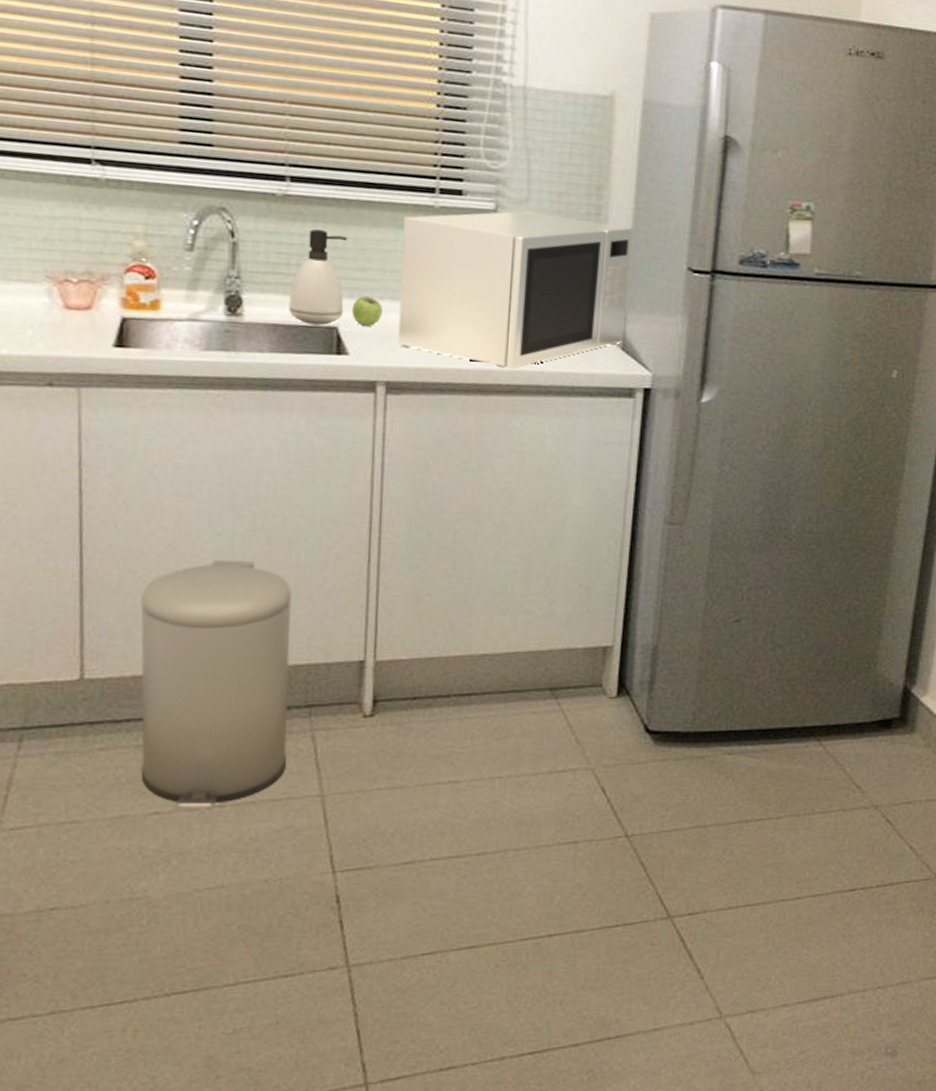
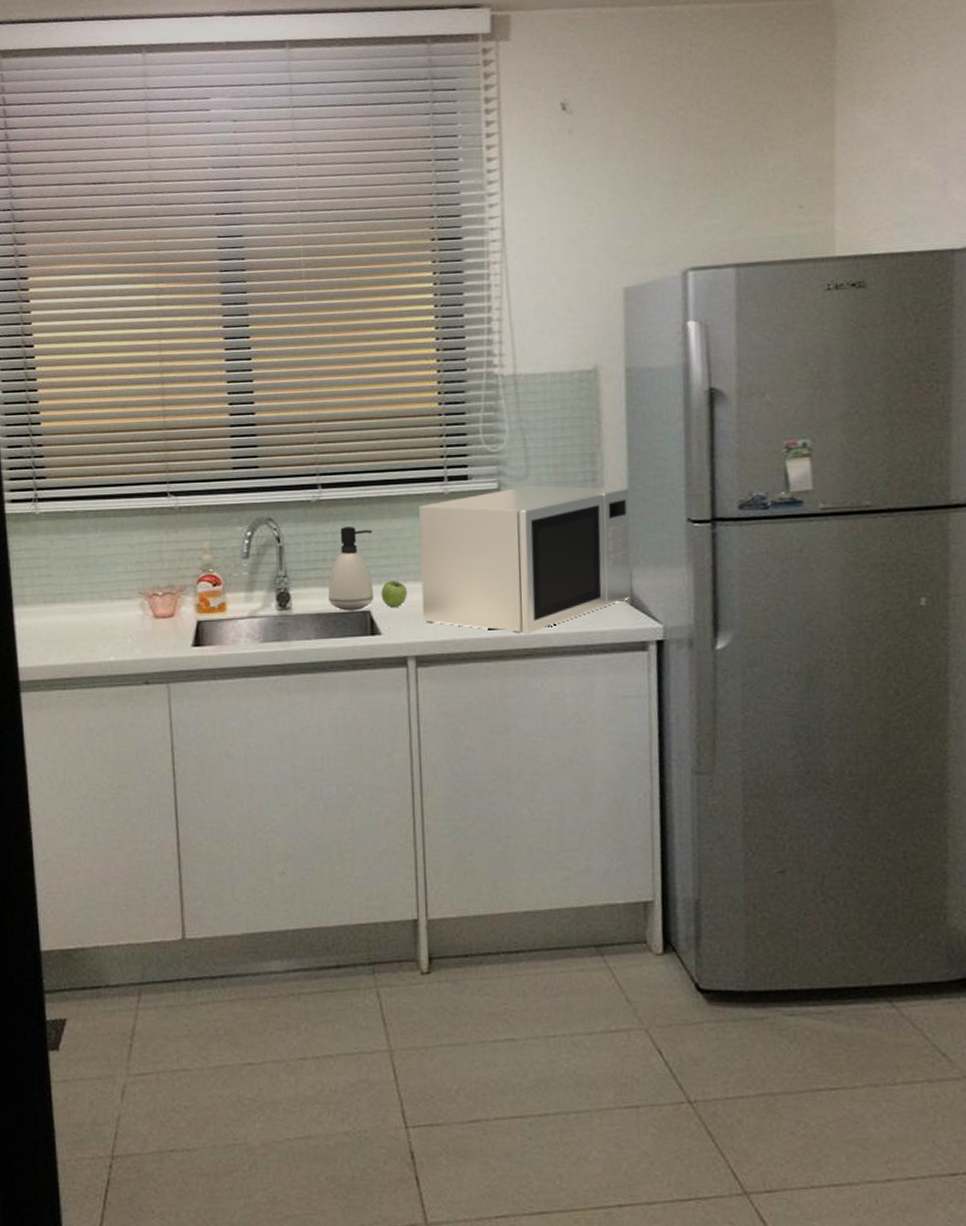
pedal bin: present [140,560,292,810] -> none [226,828,356,1062]

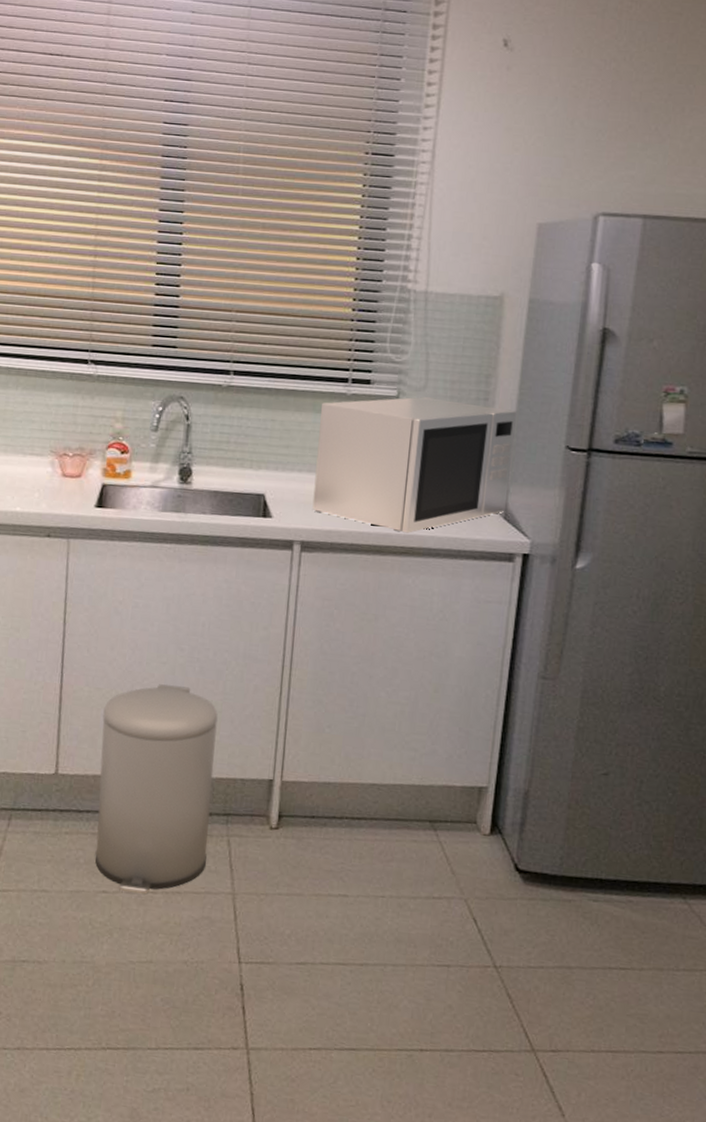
pedal bin: none [226,828,356,1062] -> present [95,684,218,894]
soap dispenser: present [328,527,374,611] -> none [227,414,276,493]
fruit: present [381,581,408,607] -> none [276,469,302,494]

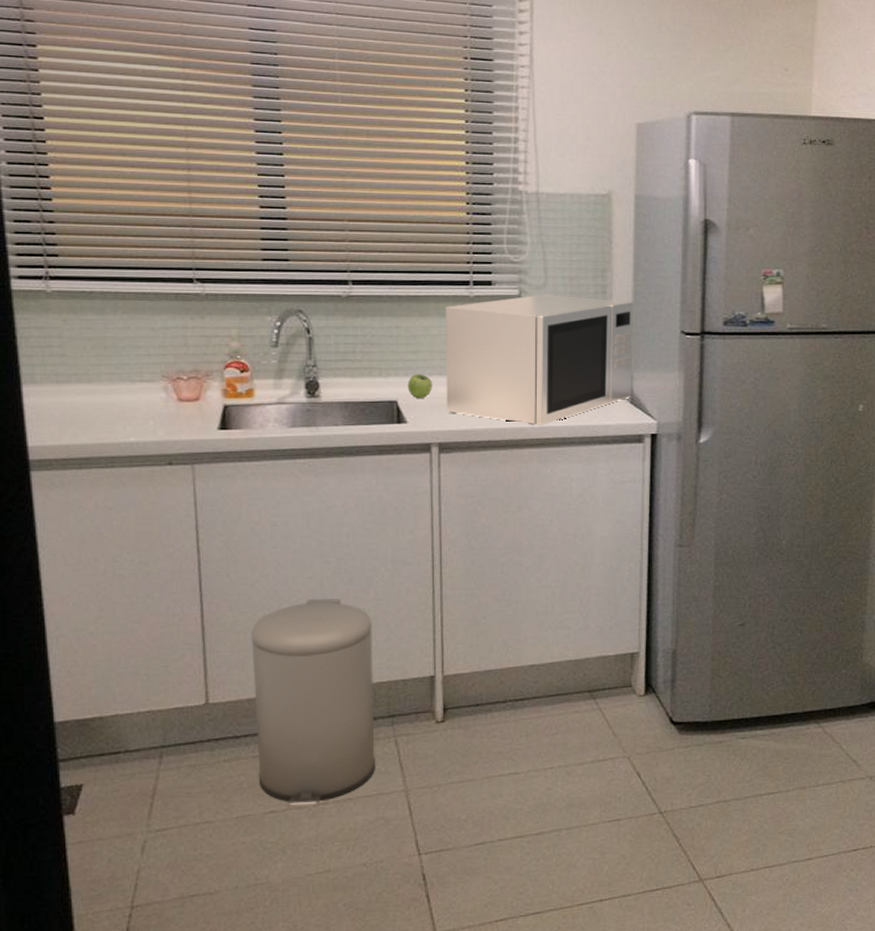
fruit: none [276,469,302,494] -> present [408,374,433,398]

